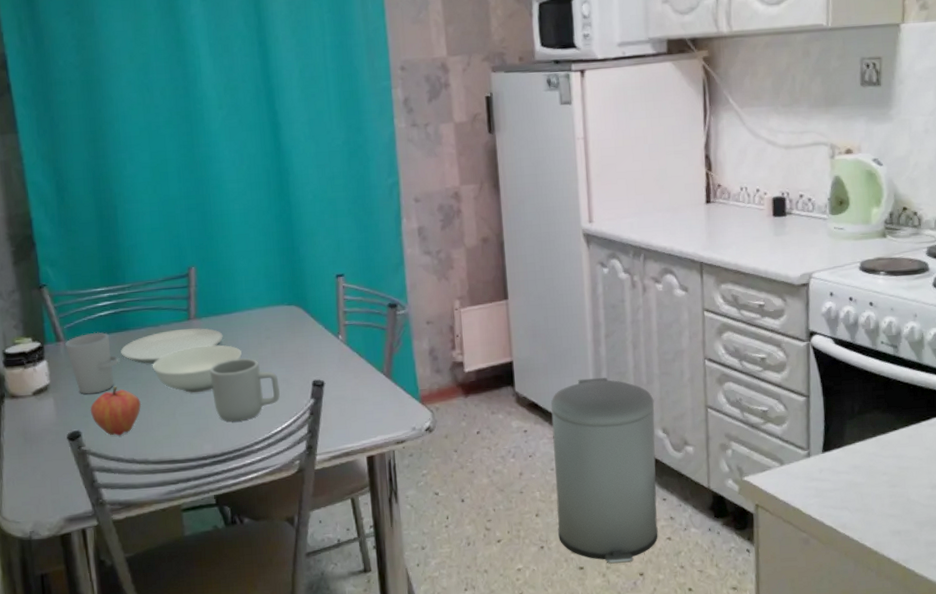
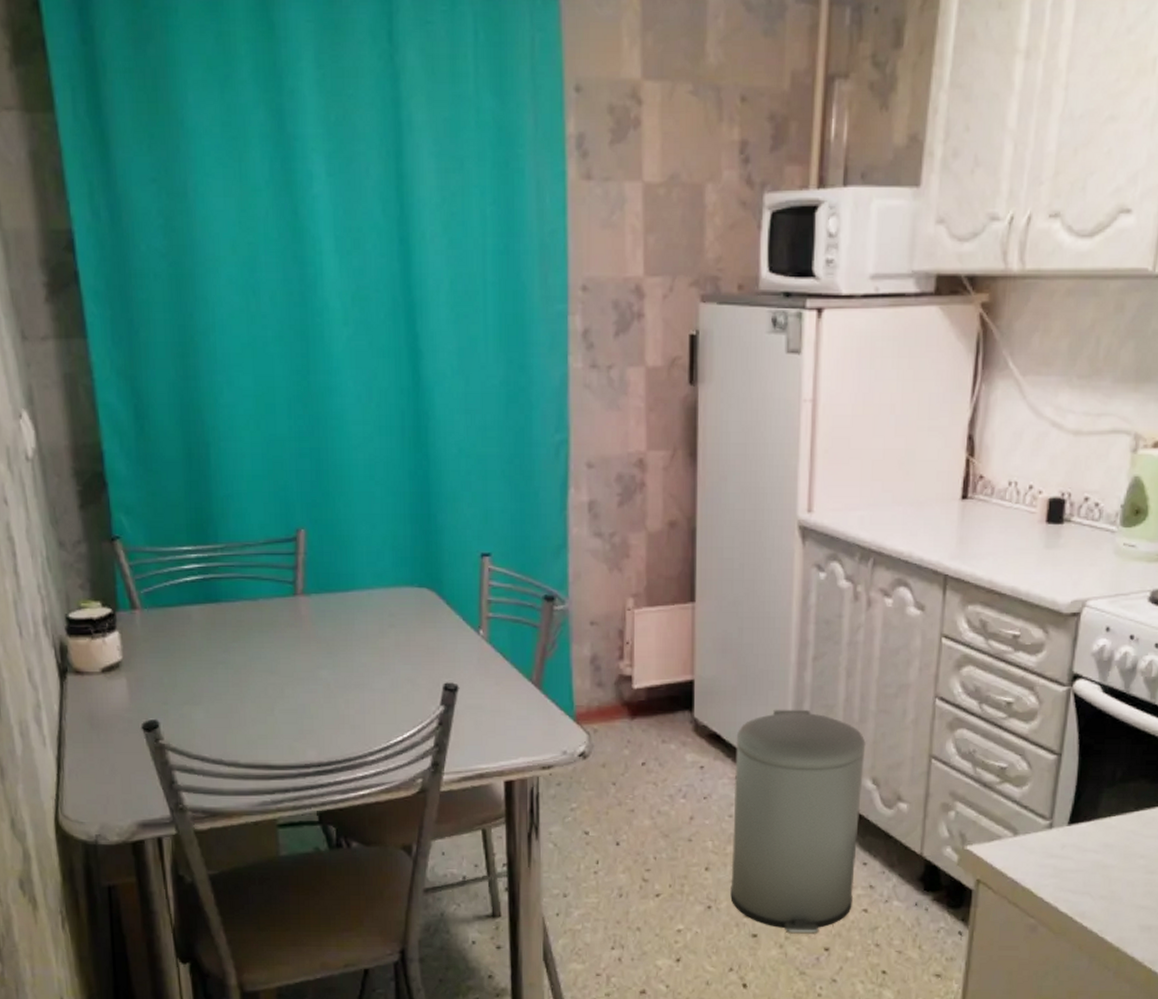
cup: present [65,332,118,394] -> none [142,601,206,677]
fruit: present [90,386,142,436] -> none [170,669,233,730]
plate: present [120,328,223,364] -> none [209,605,336,646]
bowl: present [152,345,242,394] -> none [247,629,358,687]
mug: present [210,358,280,422] -> none [318,648,403,725]

